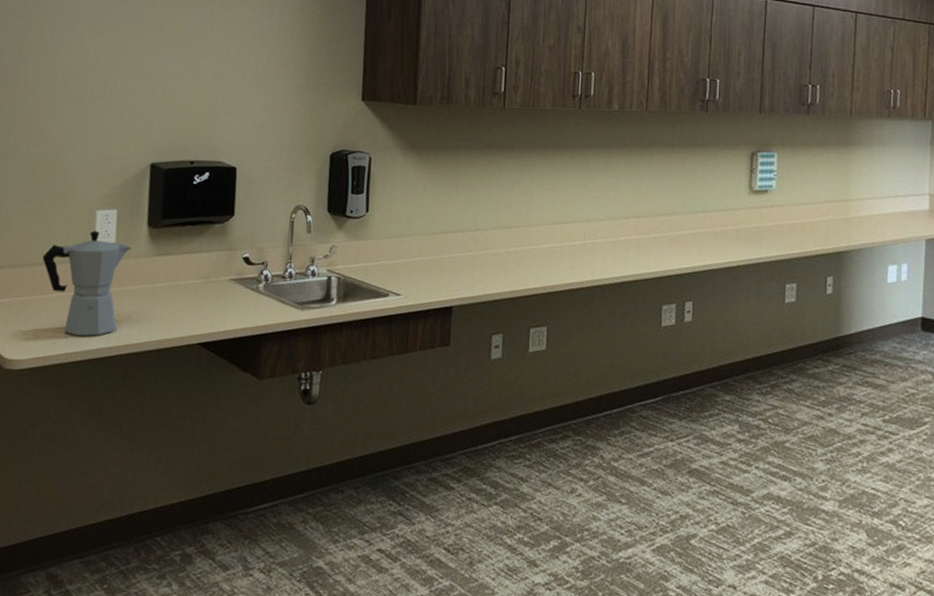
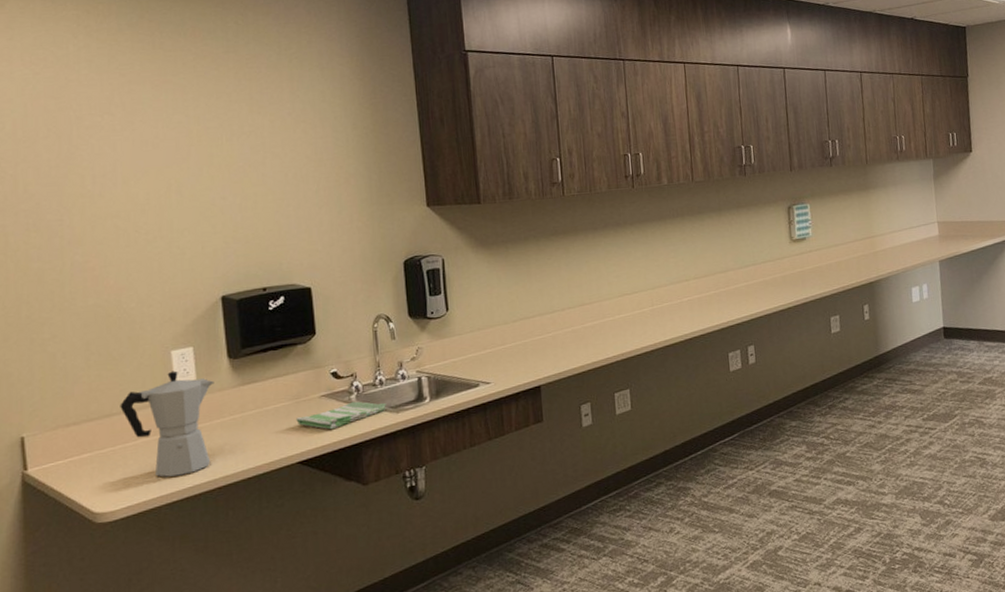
dish towel: none [203,290,292,316] -> present [296,401,386,430]

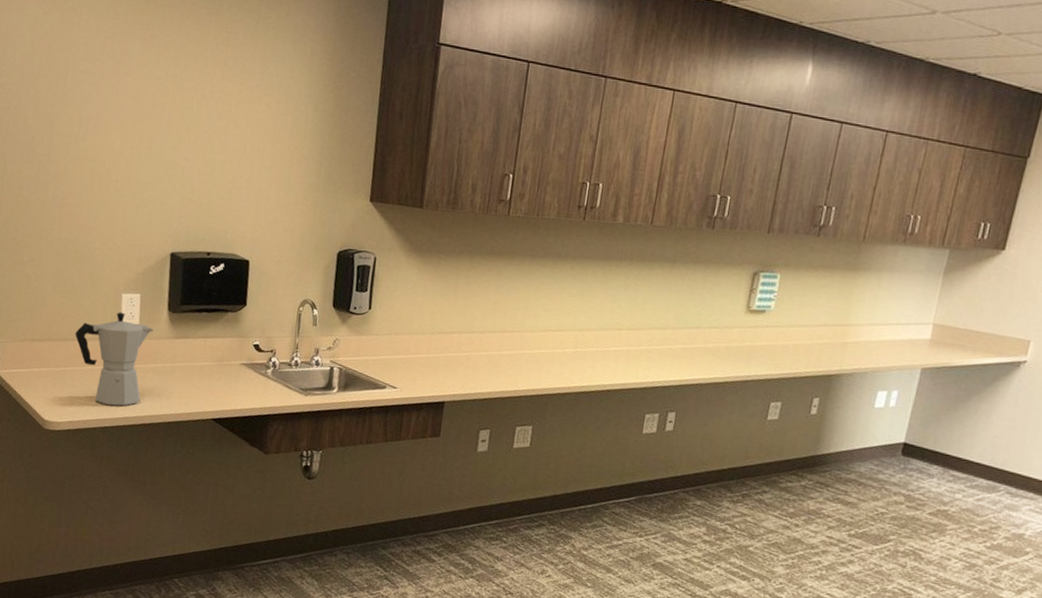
dish towel: present [296,401,386,430] -> none [217,375,297,397]

